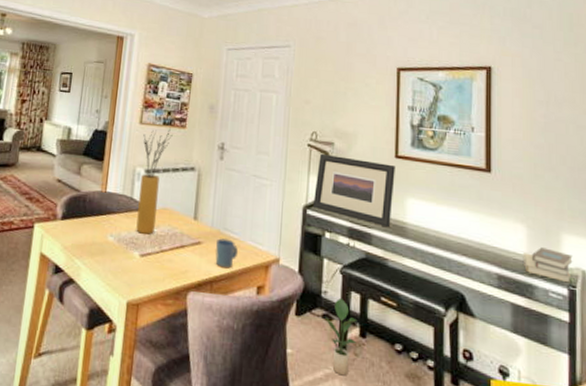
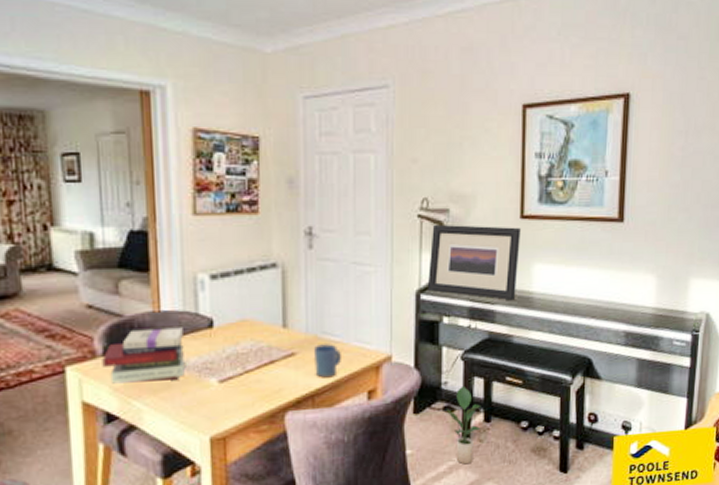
books: none [59,203,120,248] -> present [102,327,186,384]
vase: present [136,127,173,235] -> none [200,214,242,356]
books: present [522,247,573,283] -> none [650,296,699,329]

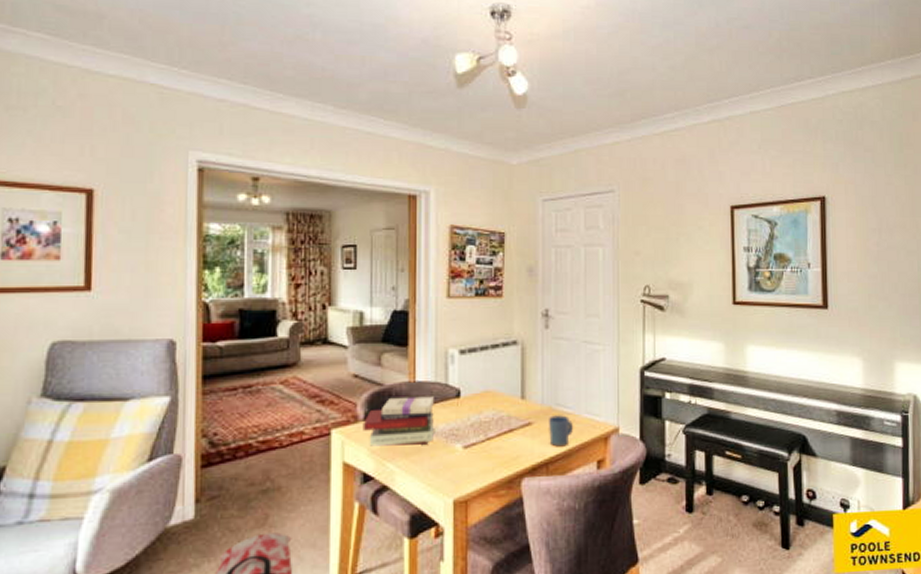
picture frame: present [427,224,521,301] -> none [650,308,734,379]
potted plant: present [447,385,481,465] -> none [671,458,704,537]

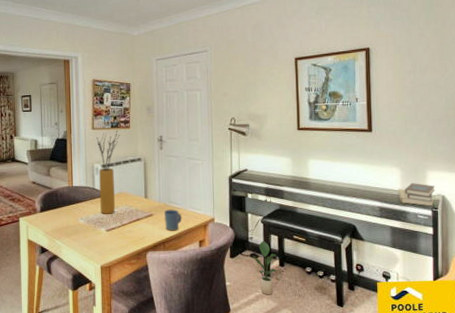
books: present [362,396,435,446] -> none [39,196,87,229]
vase: none [453,298,488,423] -> present [96,129,120,214]
potted plant: none [671,458,704,537] -> present [253,240,278,295]
books: none [859,378,905,410] -> present [398,183,435,207]

